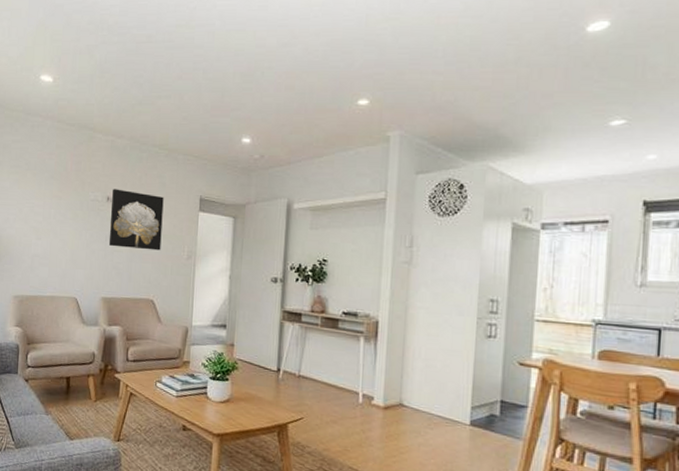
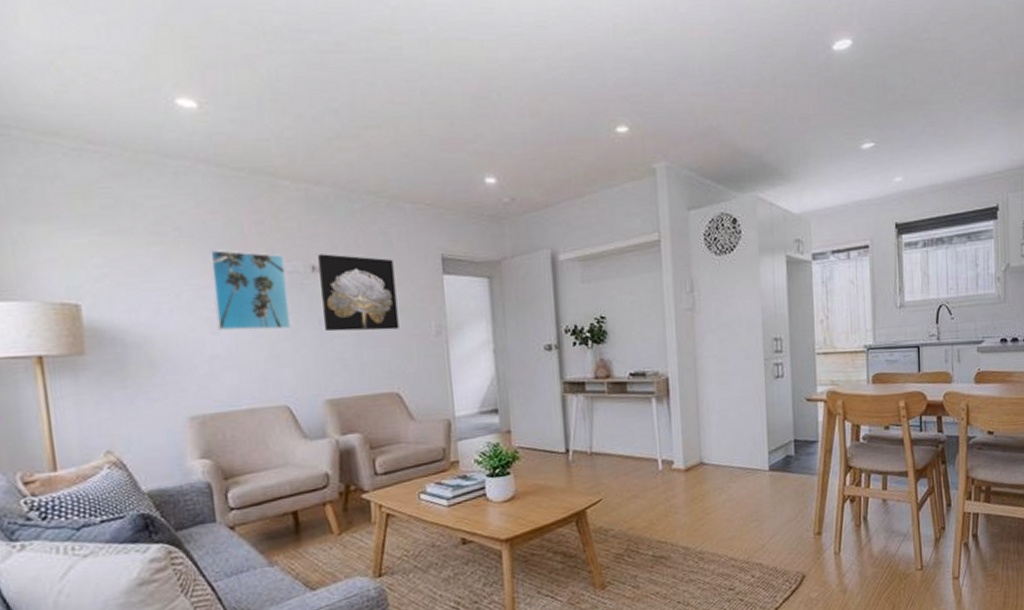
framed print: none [40,180,90,242] -> present [208,250,290,331]

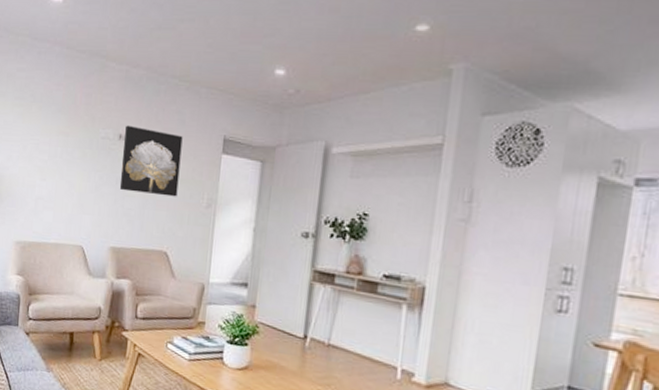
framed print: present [208,250,290,331] -> none [45,114,100,184]

